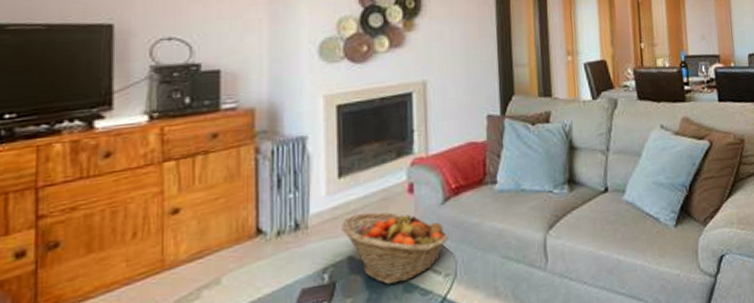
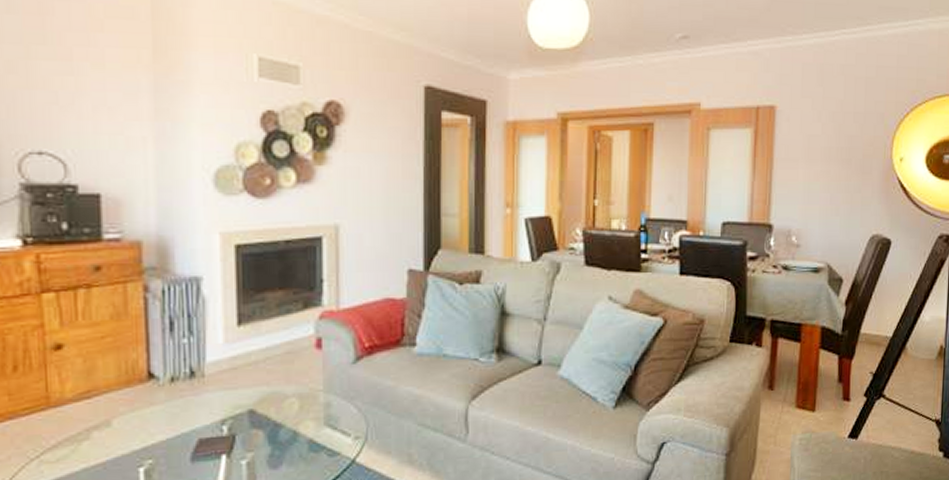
fruit basket: present [341,212,450,285] -> none [241,365,361,442]

